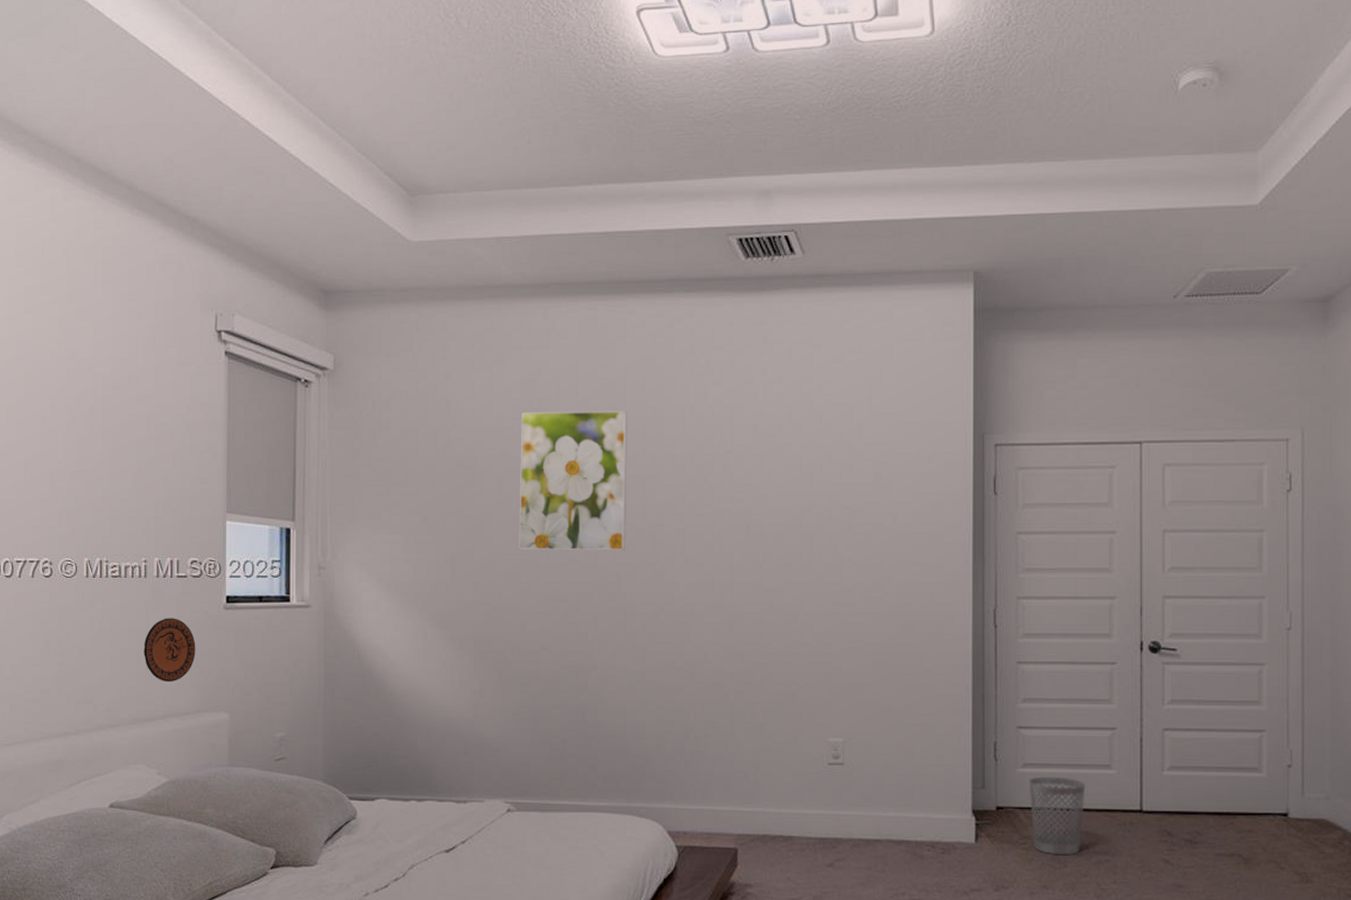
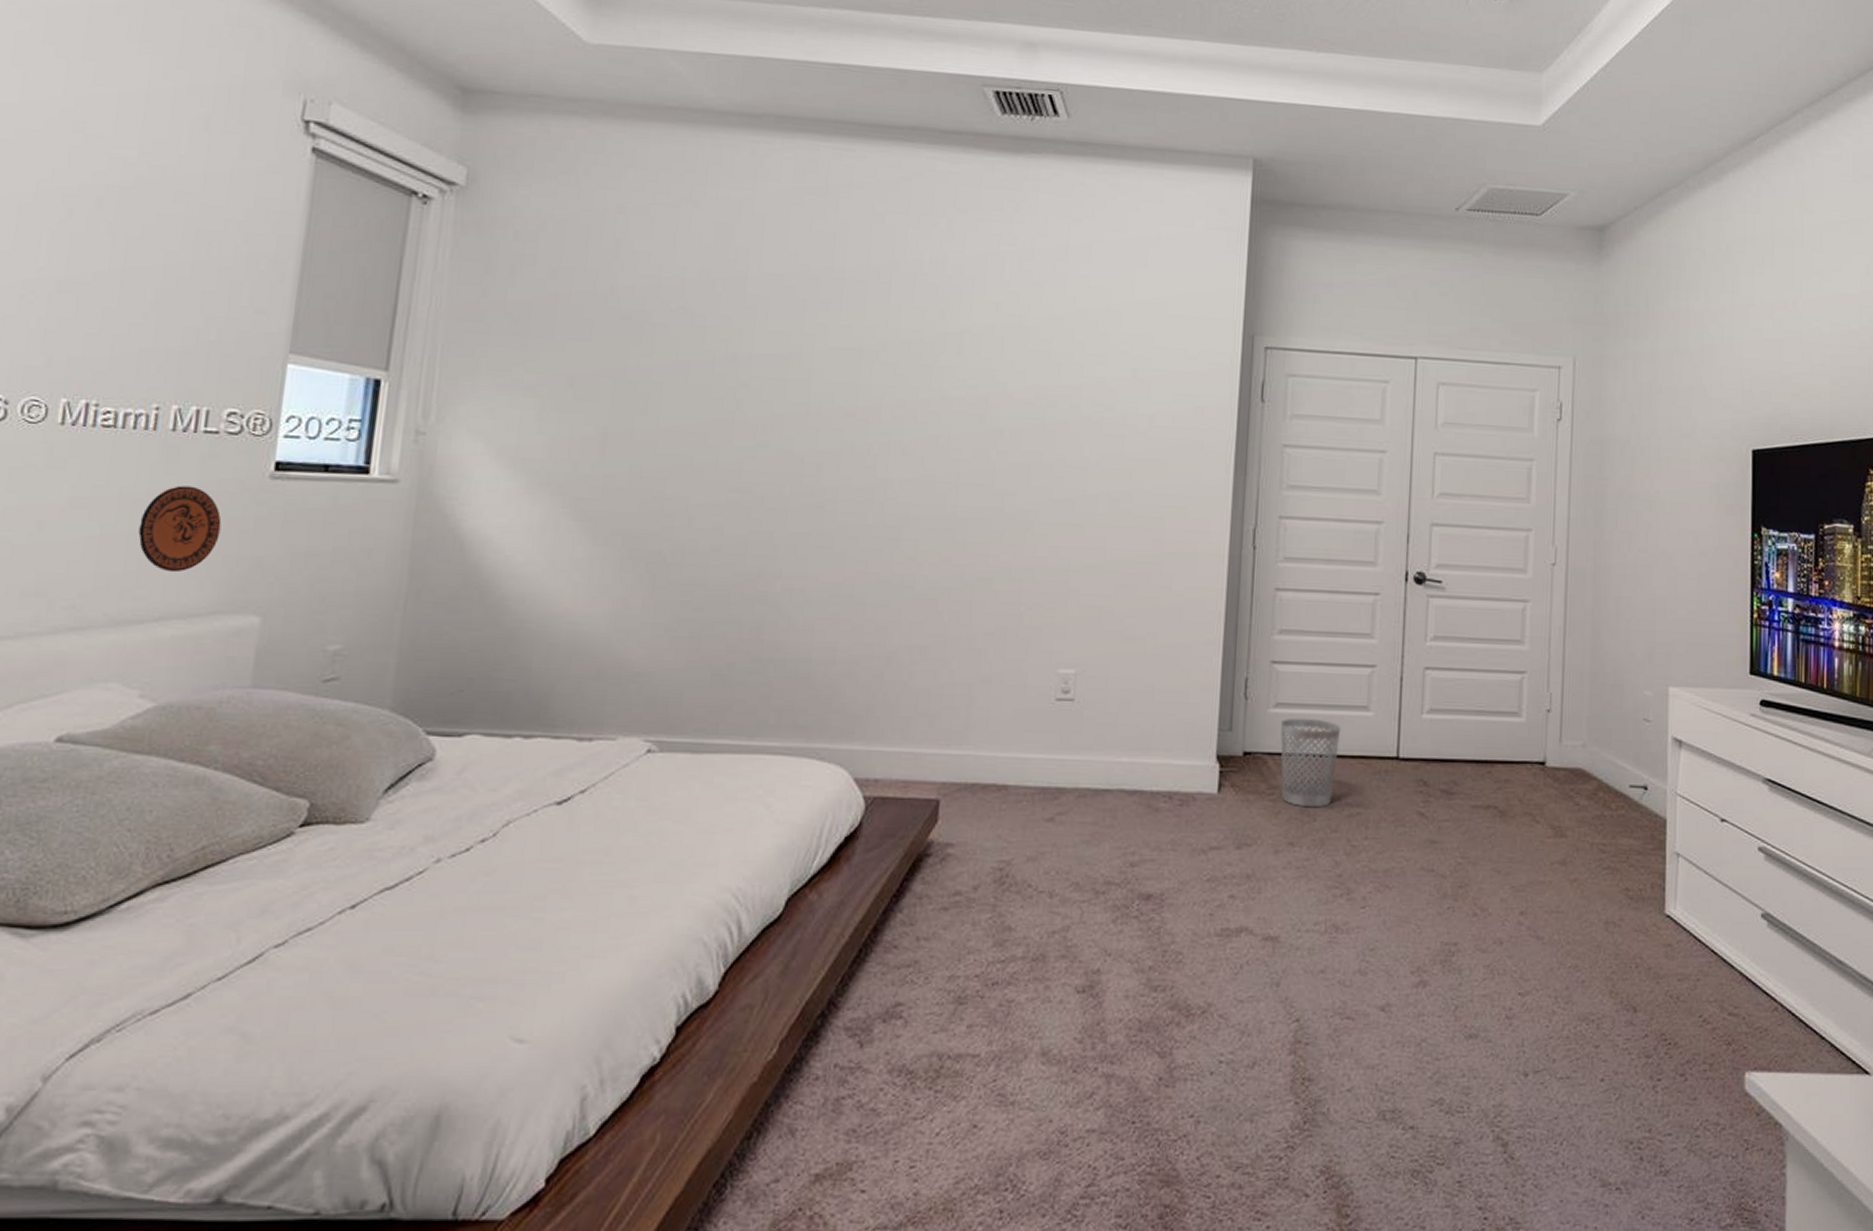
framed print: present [519,410,627,551] -> none [693,261,846,437]

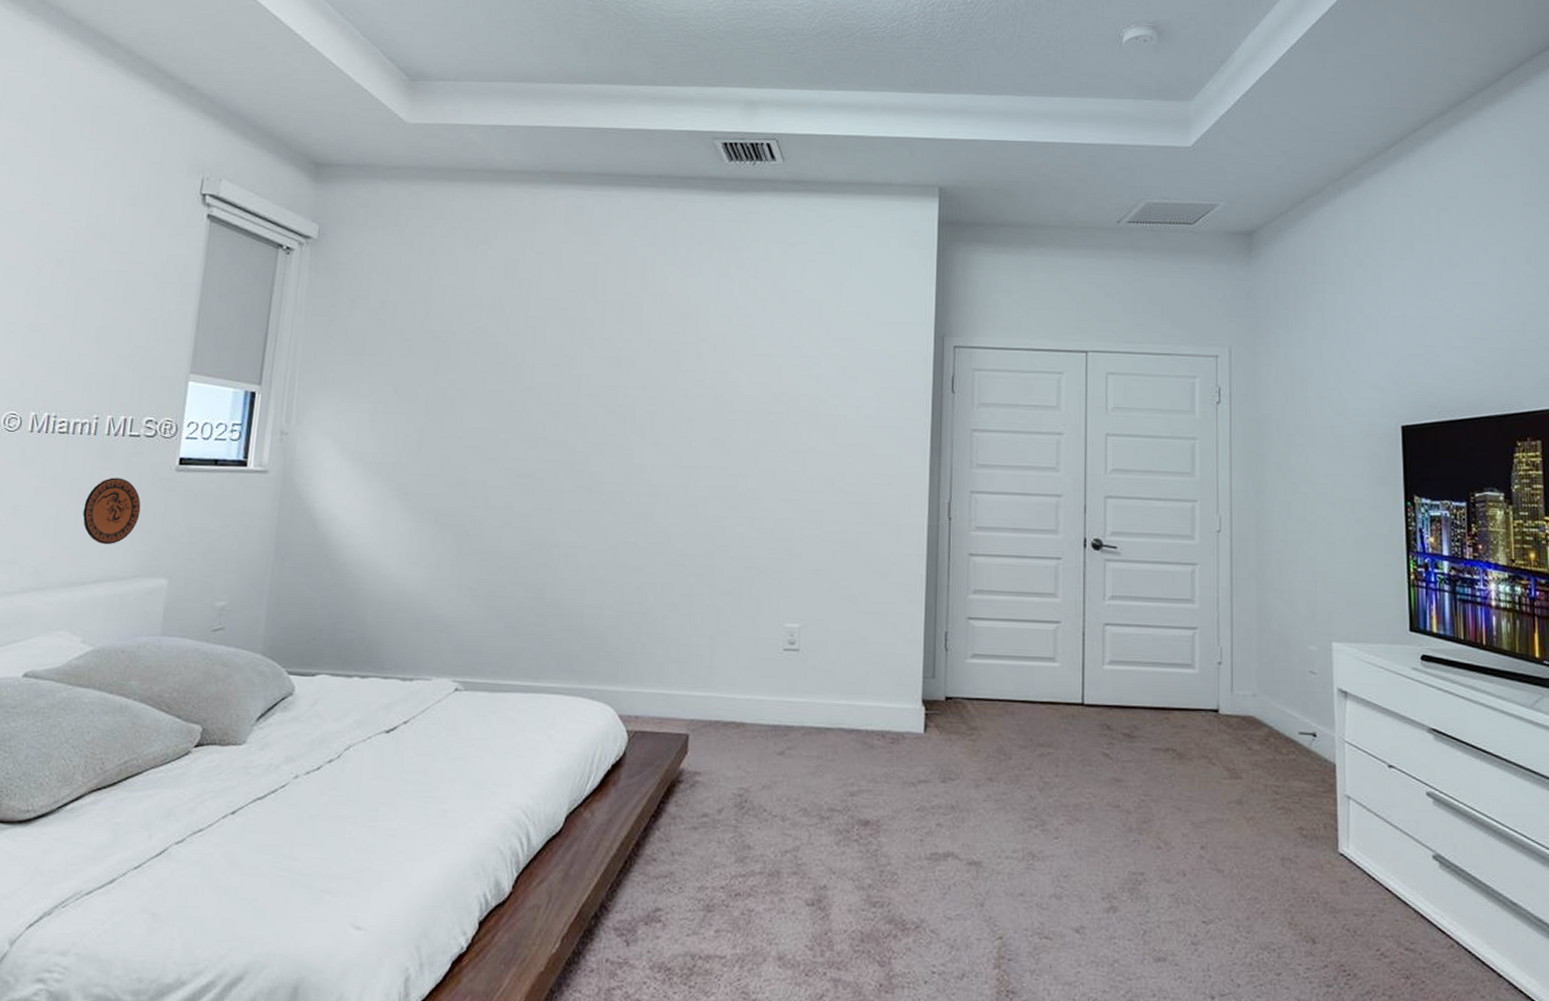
wastebasket: present [1280,718,1341,808] -> none [977,667,1031,748]

